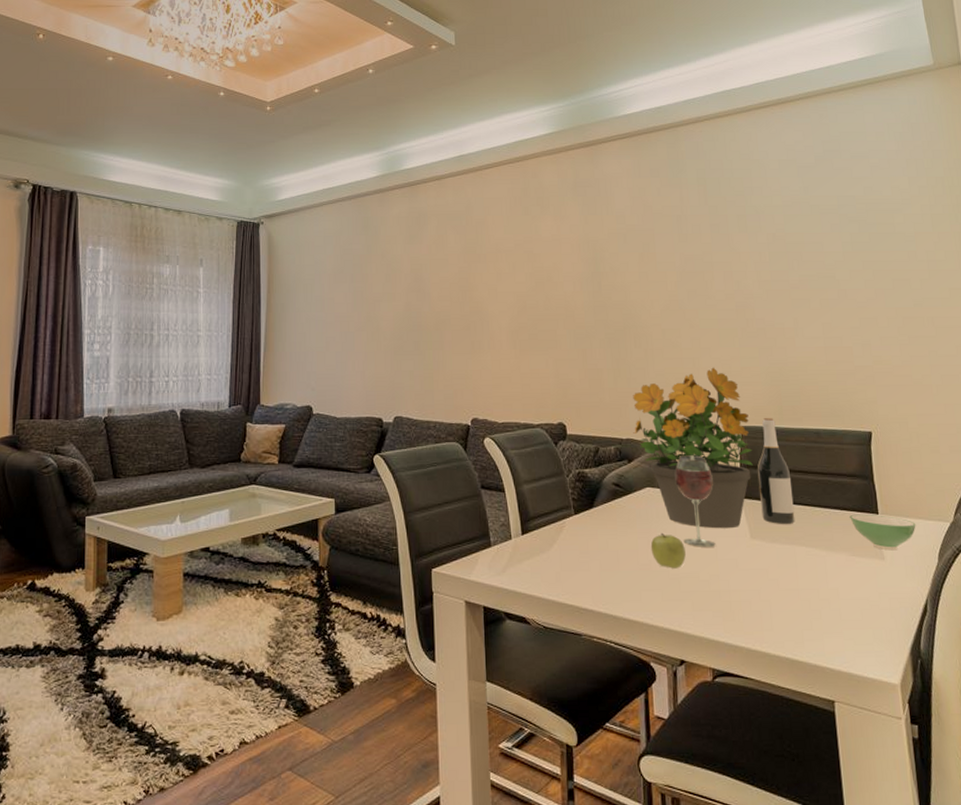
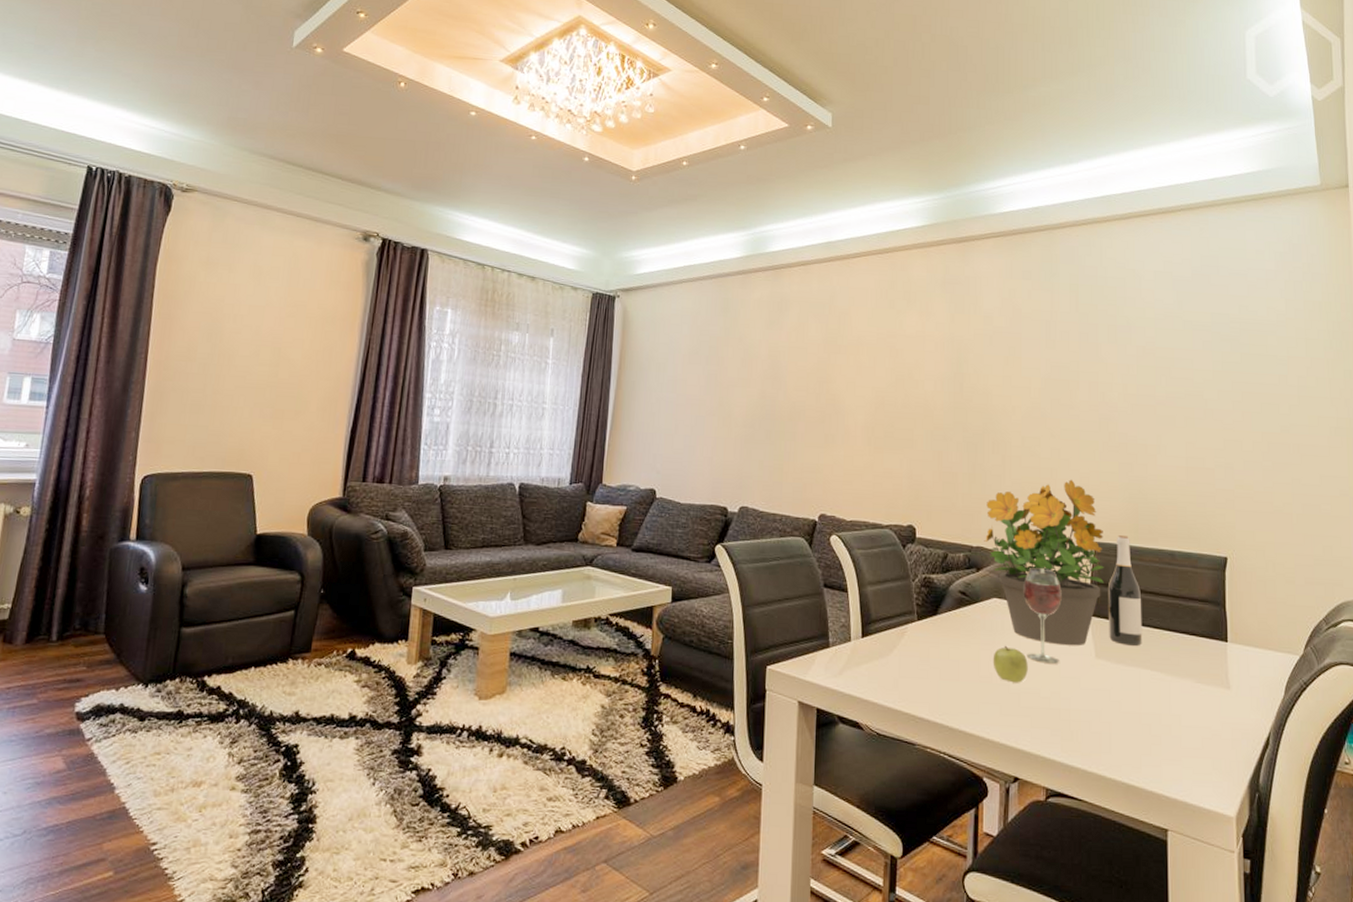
bowl: present [850,514,916,551] -> none [1198,640,1265,680]

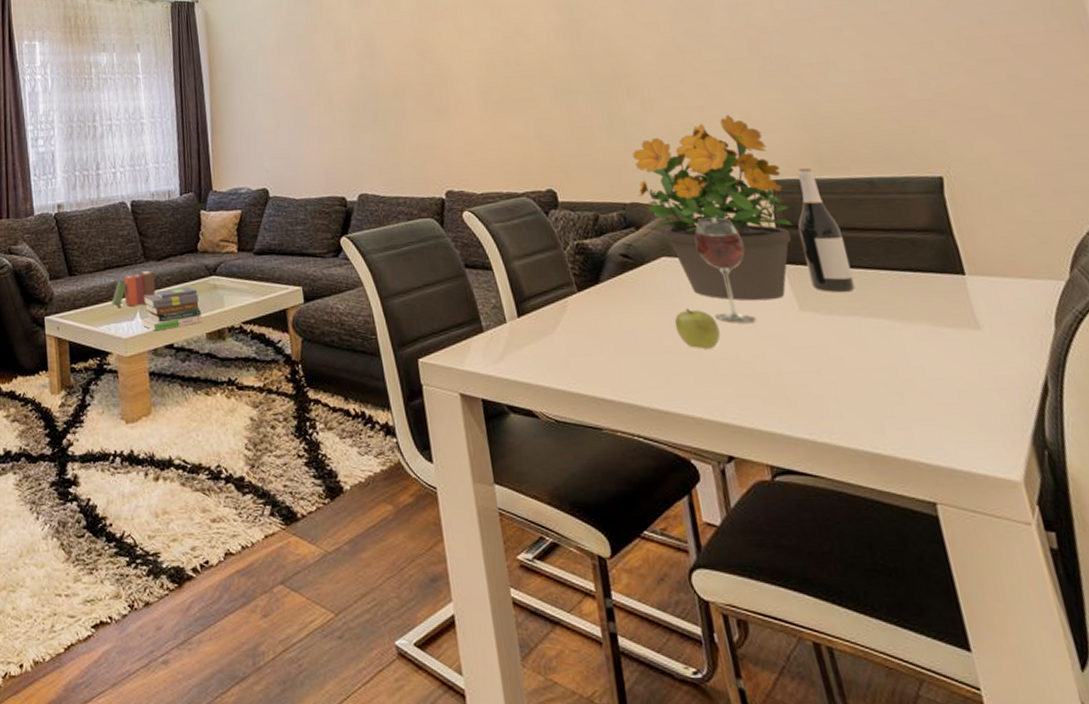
books: none [483,553,531,587] -> present [111,270,156,307]
books: none [510,573,571,614] -> present [141,286,202,331]

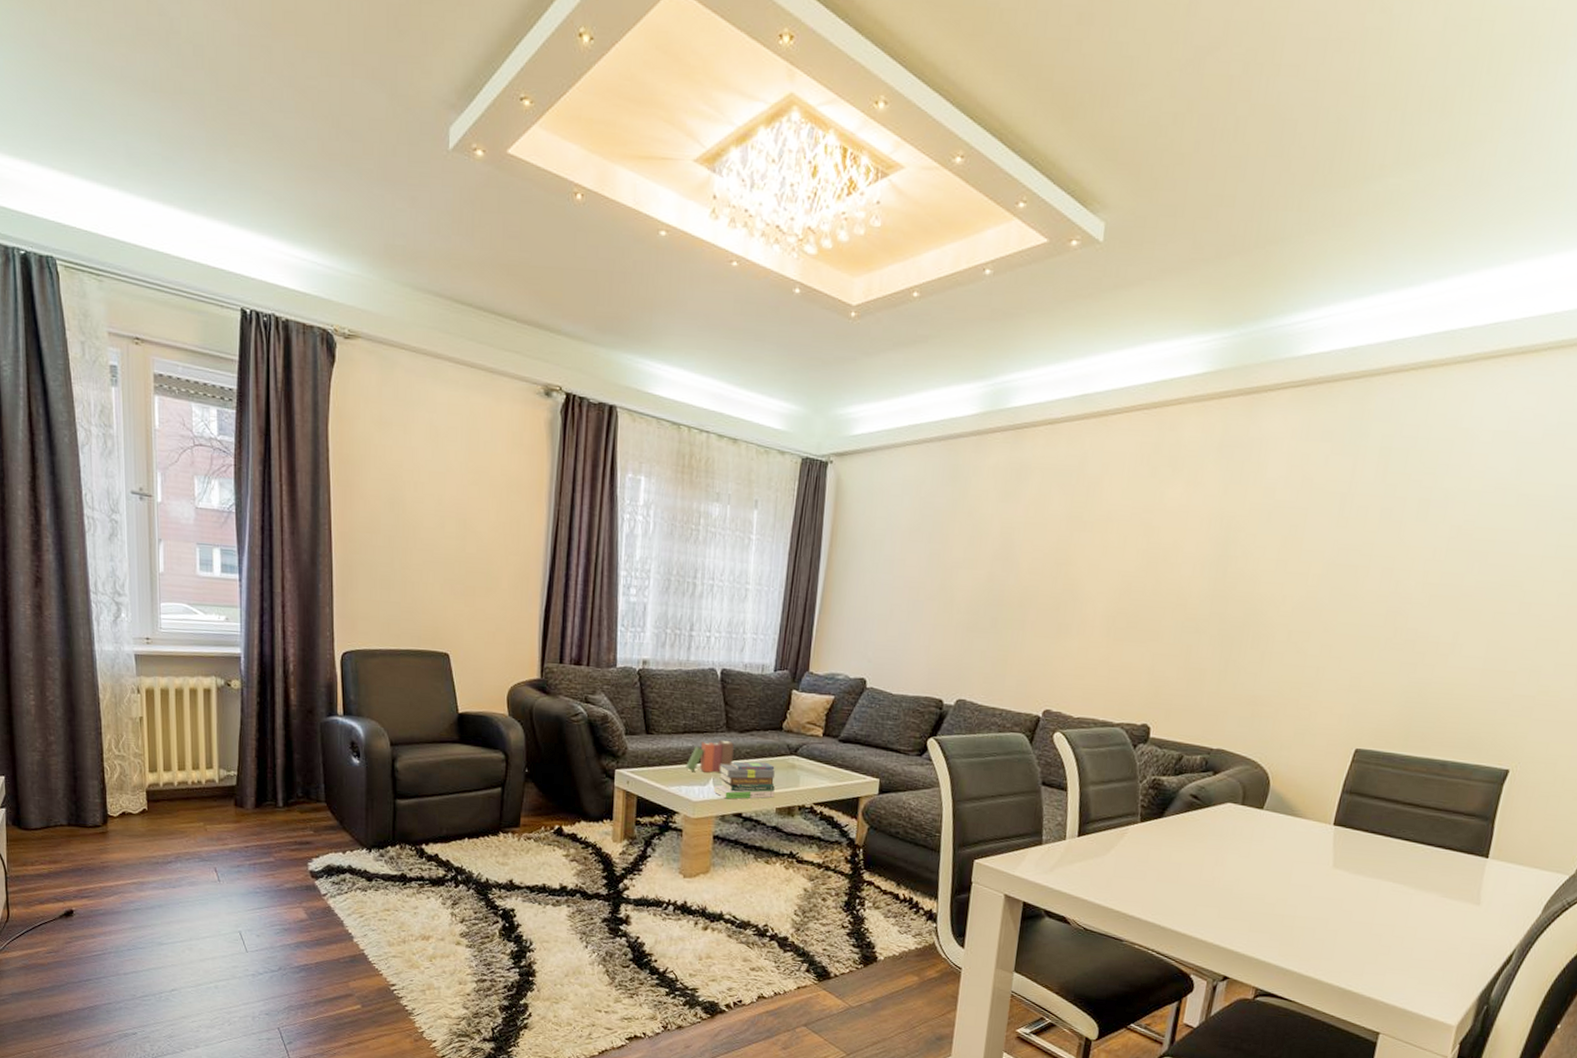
flowerpot: present [632,114,792,301] -> none [1226,679,1367,855]
fruit: present [674,308,721,349] -> none [1217,850,1257,888]
wineglass: present [694,217,756,324] -> none [1256,773,1307,872]
wine bottle: present [797,168,856,293] -> none [1352,742,1399,859]

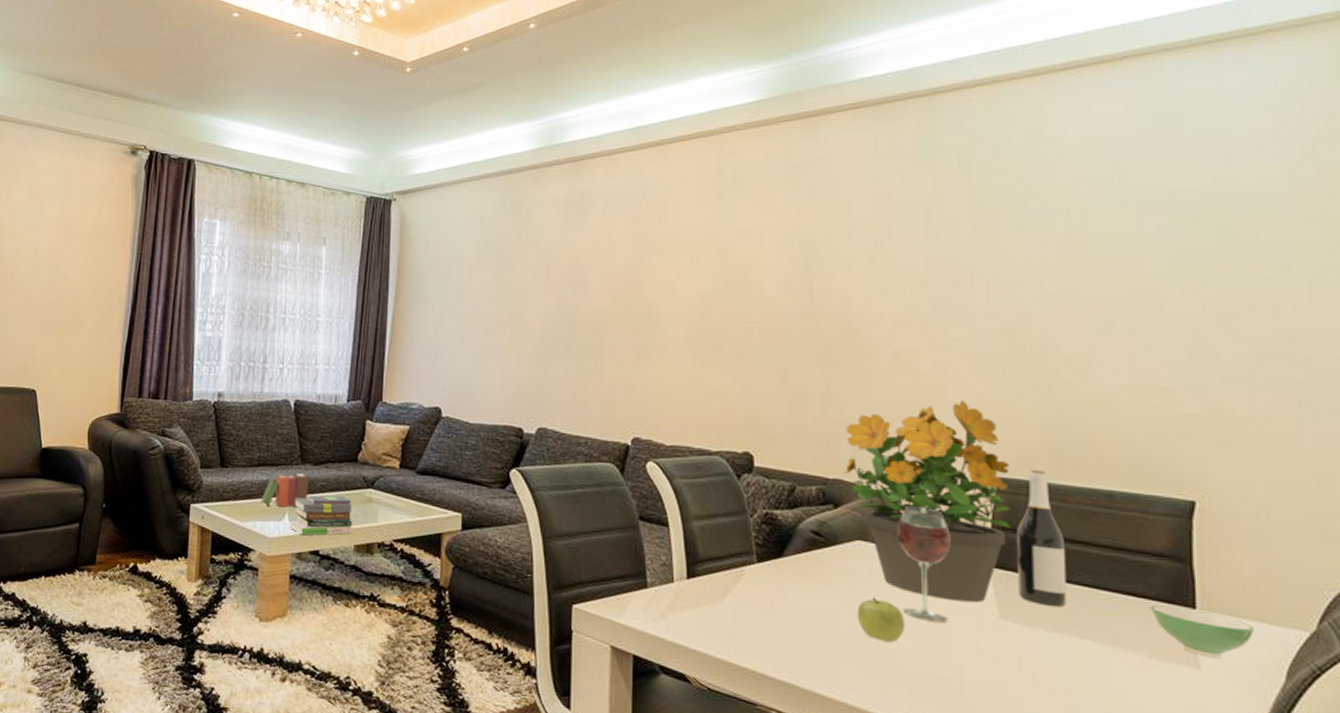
fruit: none [1217,850,1257,888] -> present [857,596,905,643]
flowerpot: none [1226,679,1367,855] -> present [843,400,1012,604]
wineglass: none [1256,773,1307,872] -> present [897,506,951,623]
wine bottle: none [1352,742,1399,859] -> present [1016,470,1067,608]
bowl: none [1453,855,1529,897] -> present [1151,605,1255,659]

